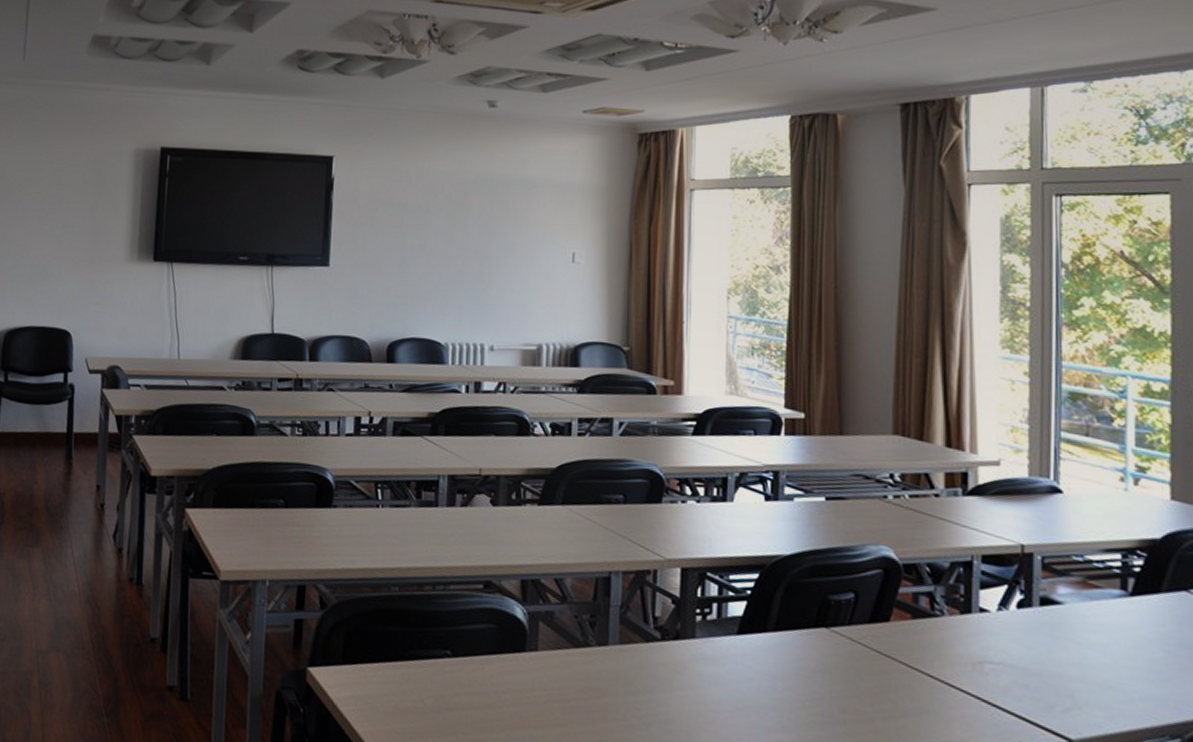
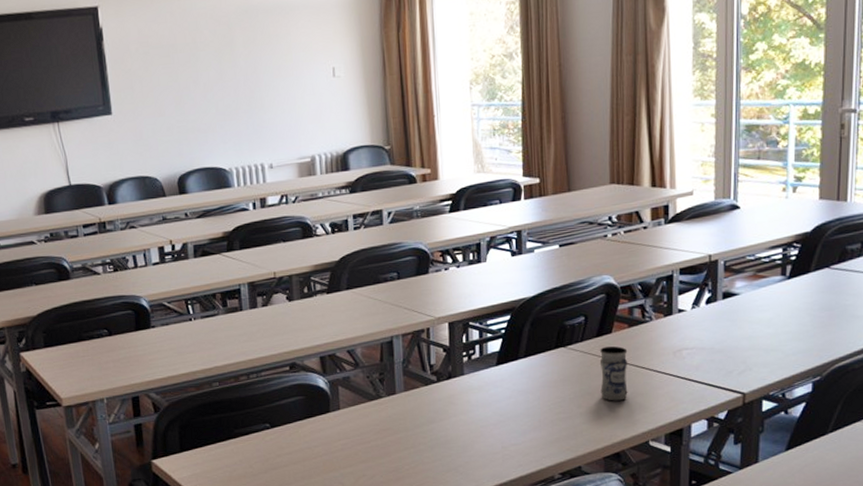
jar: none [872,637,911,715] -> present [599,346,628,401]

